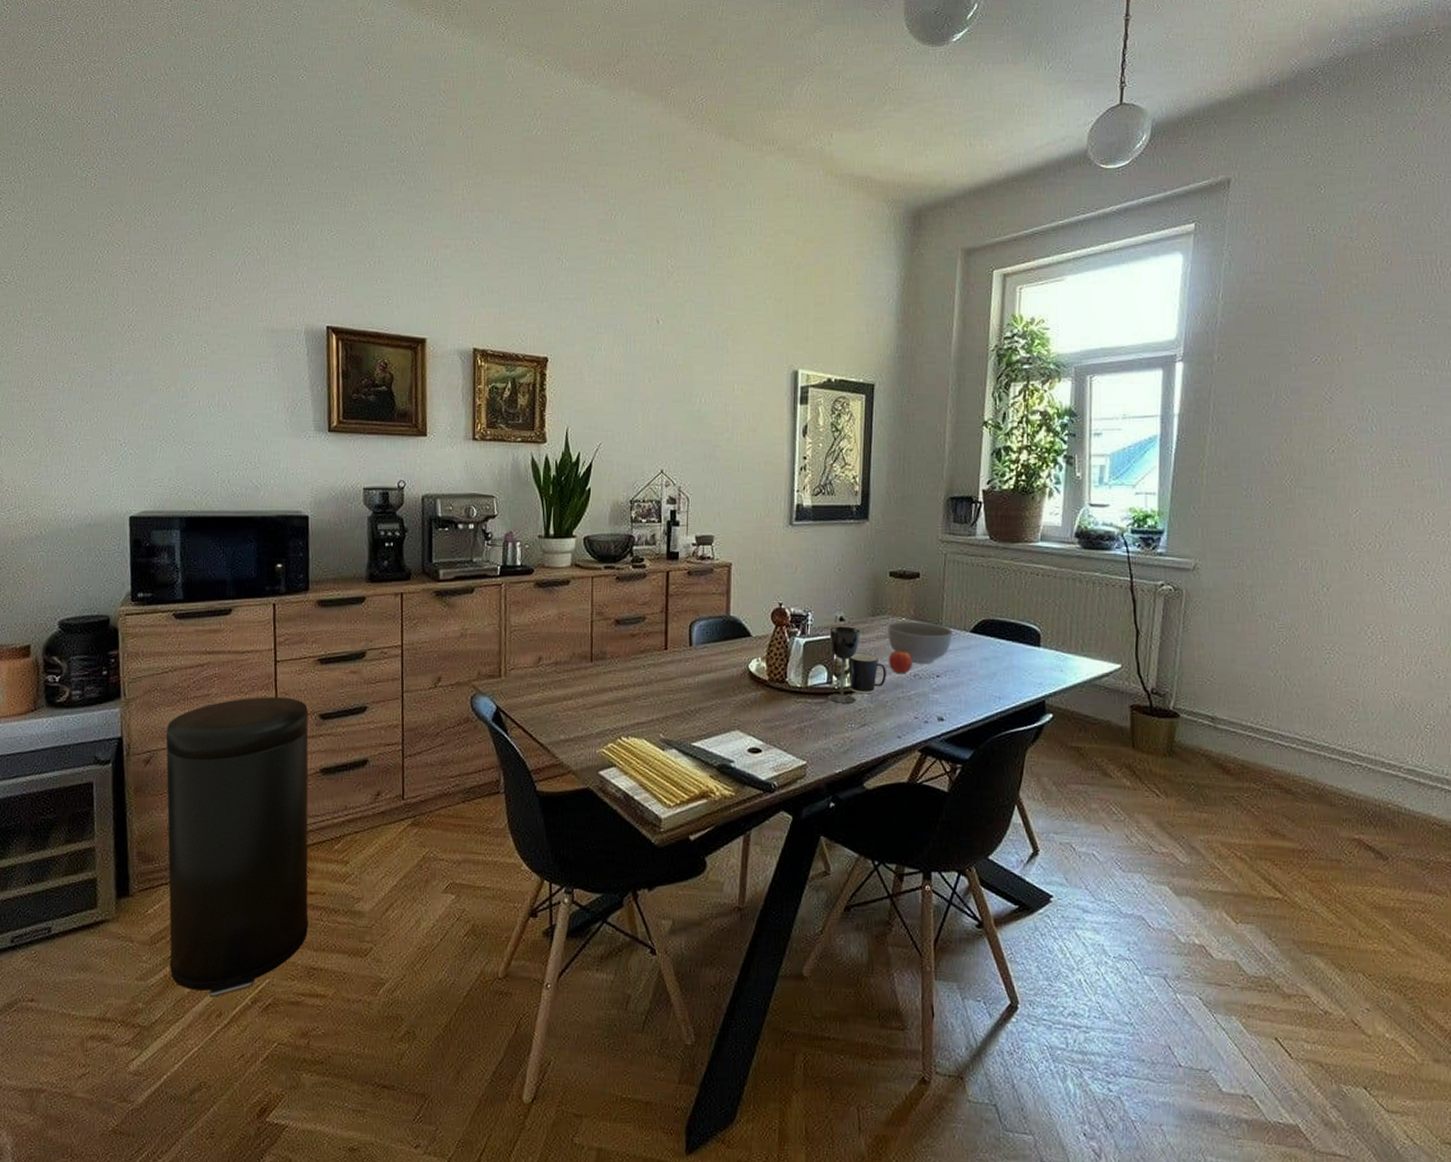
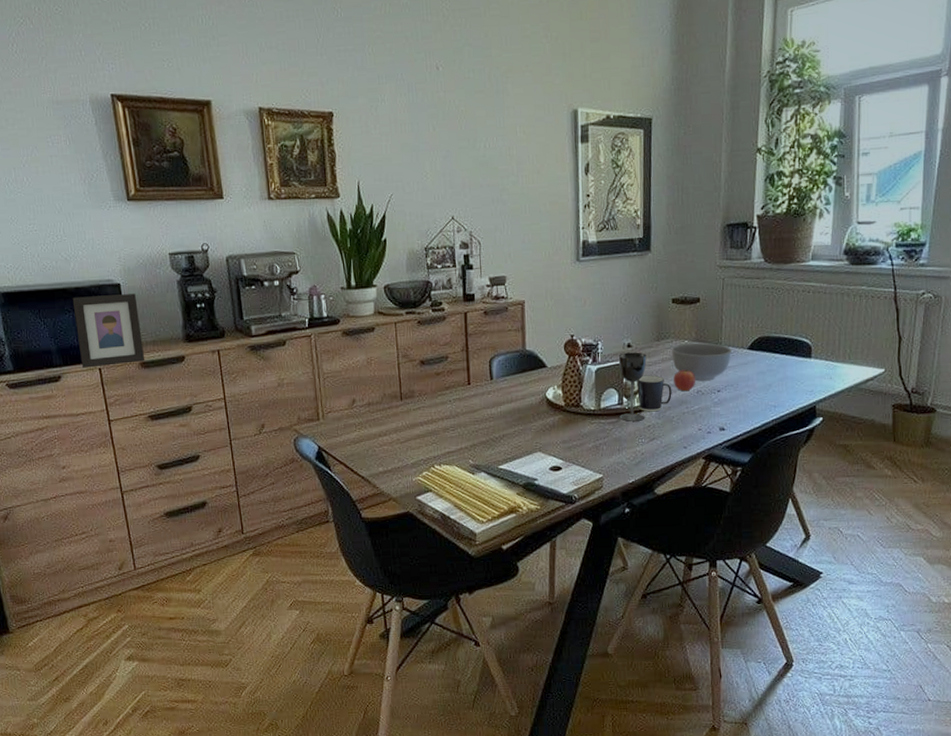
pedal bin: present [165,697,309,999] -> none [18,452,173,711]
picture frame: none [255,527,324,602] -> present [72,294,145,368]

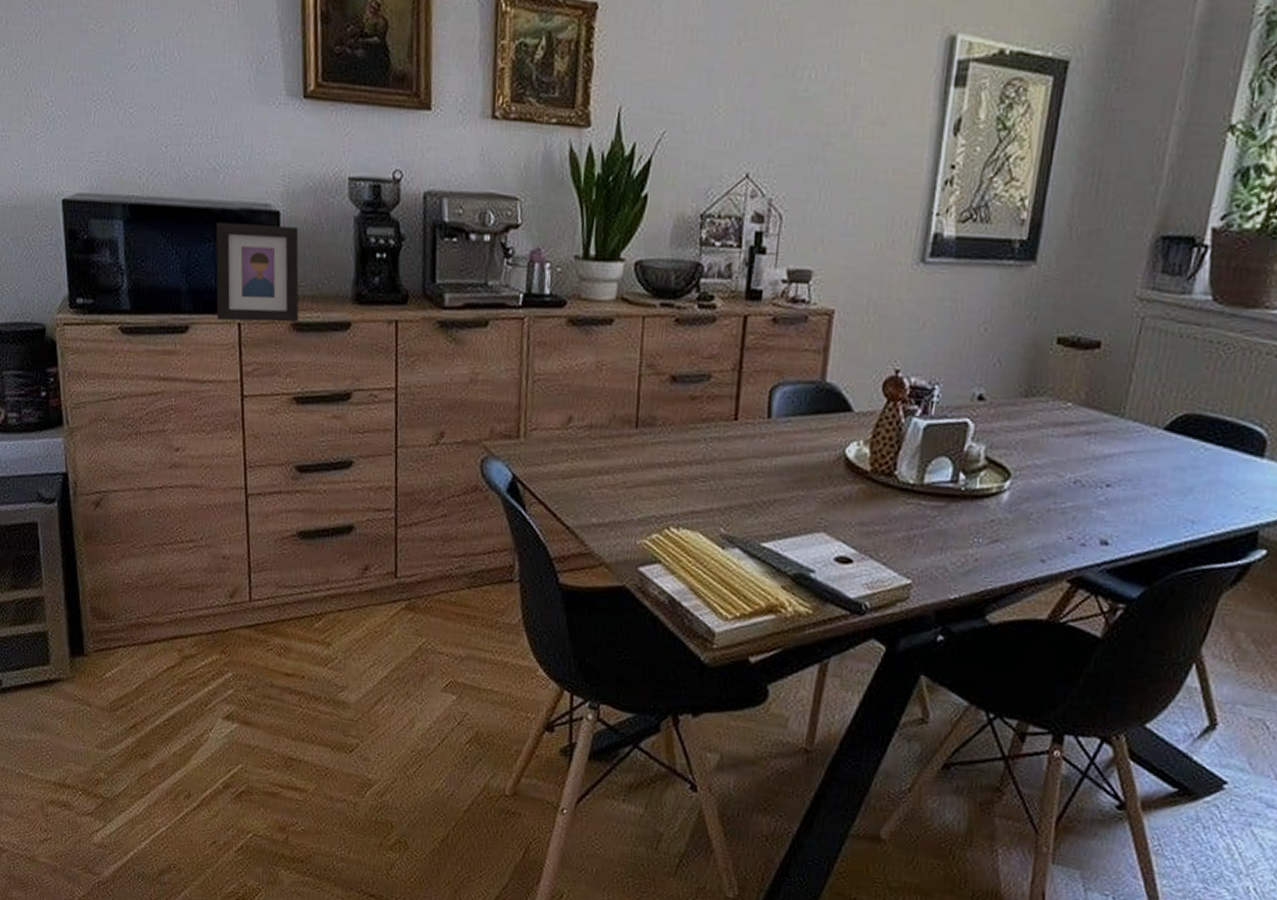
wine glass: present [618,352,647,422] -> none [950,407,1005,511]
mug: present [637,375,672,412] -> none [981,444,1036,502]
bowl: present [671,342,732,382] -> none [1043,406,1138,469]
fruit: present [674,369,696,392] -> none [1040,445,1076,479]

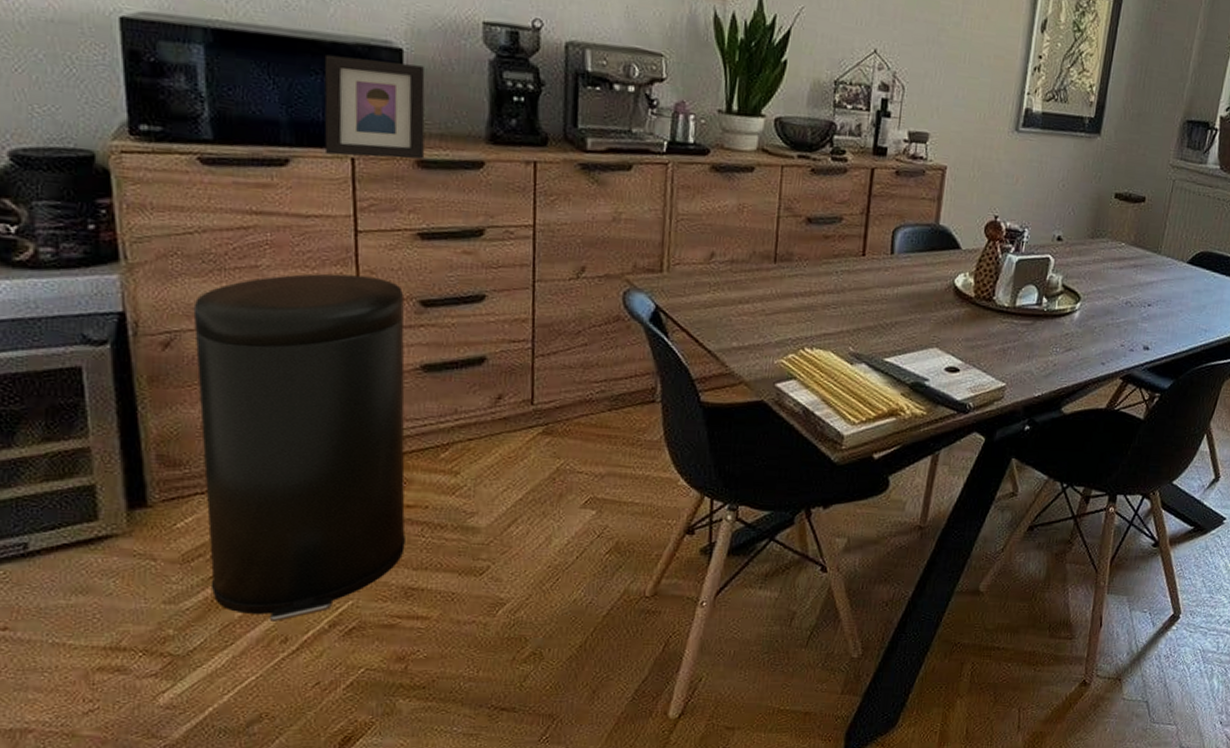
pedal bin: none [116,438,285,778] -> present [193,273,405,623]

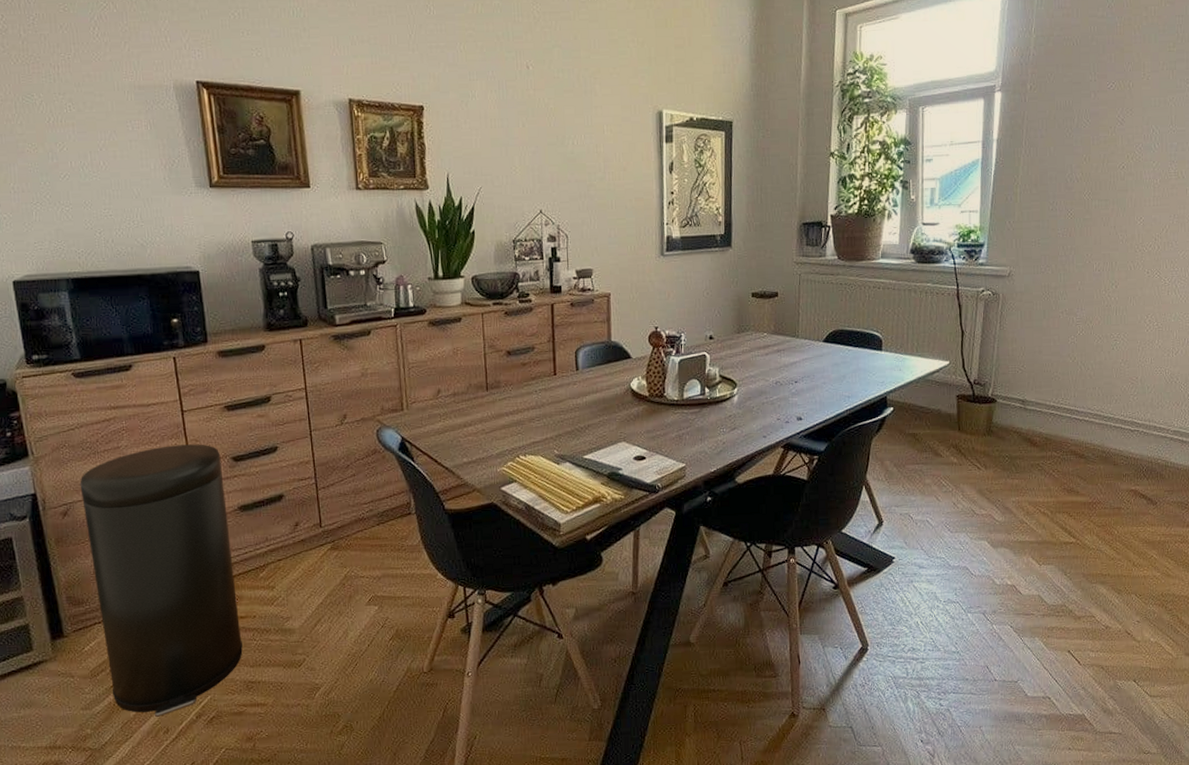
picture frame: present [324,54,425,159] -> none [147,281,223,357]

